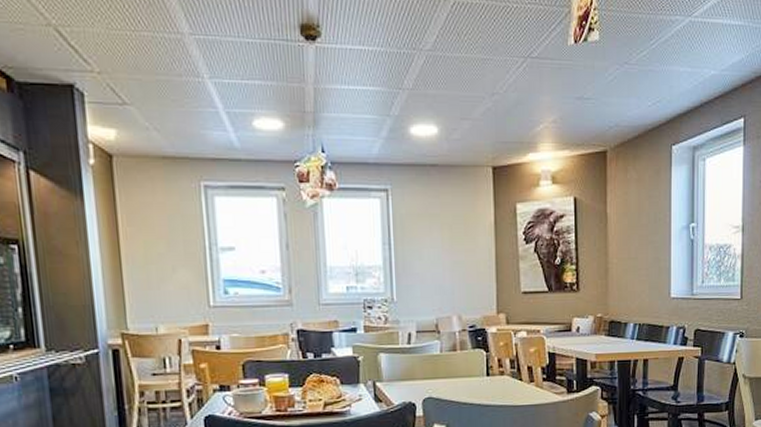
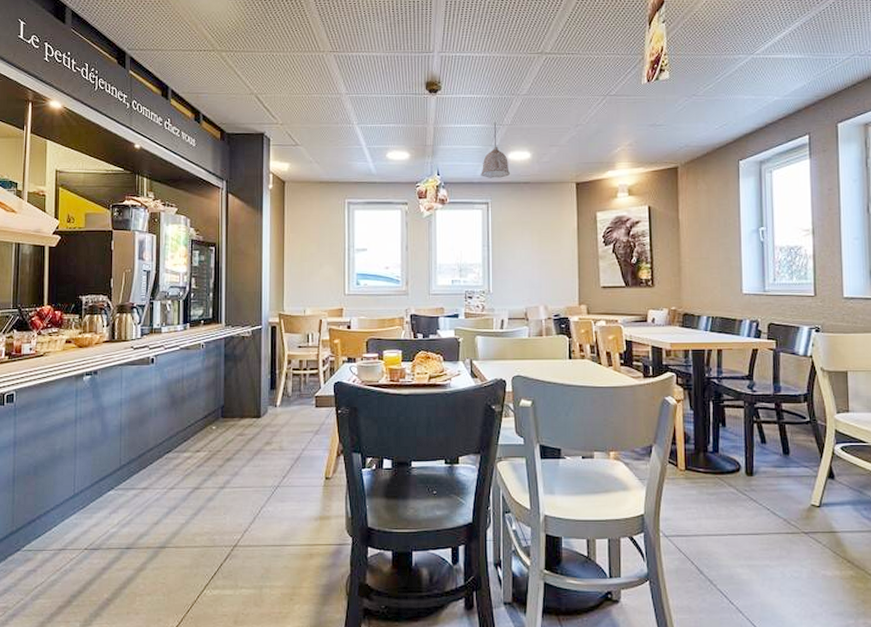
pendant lamp: none [377,85,413,158] -> present [481,122,510,178]

